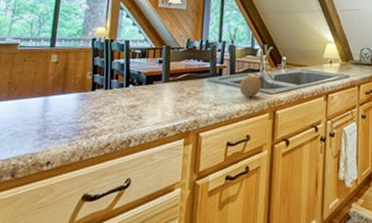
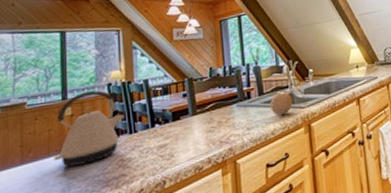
kettle: none [35,43,103,111] -> present [54,90,125,167]

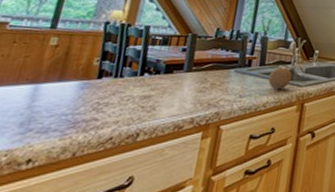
kettle: present [54,90,125,167] -> none [21,25,115,100]

